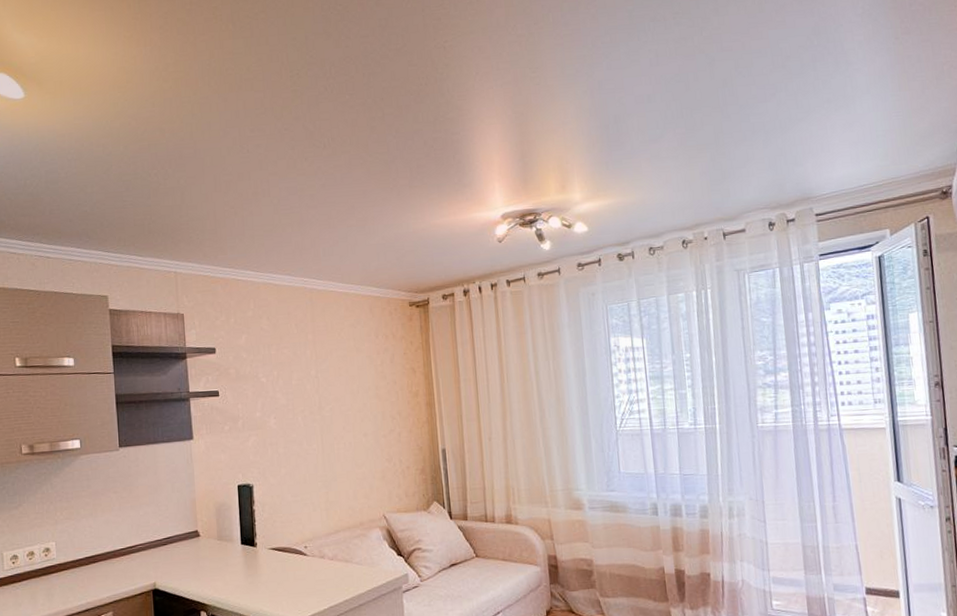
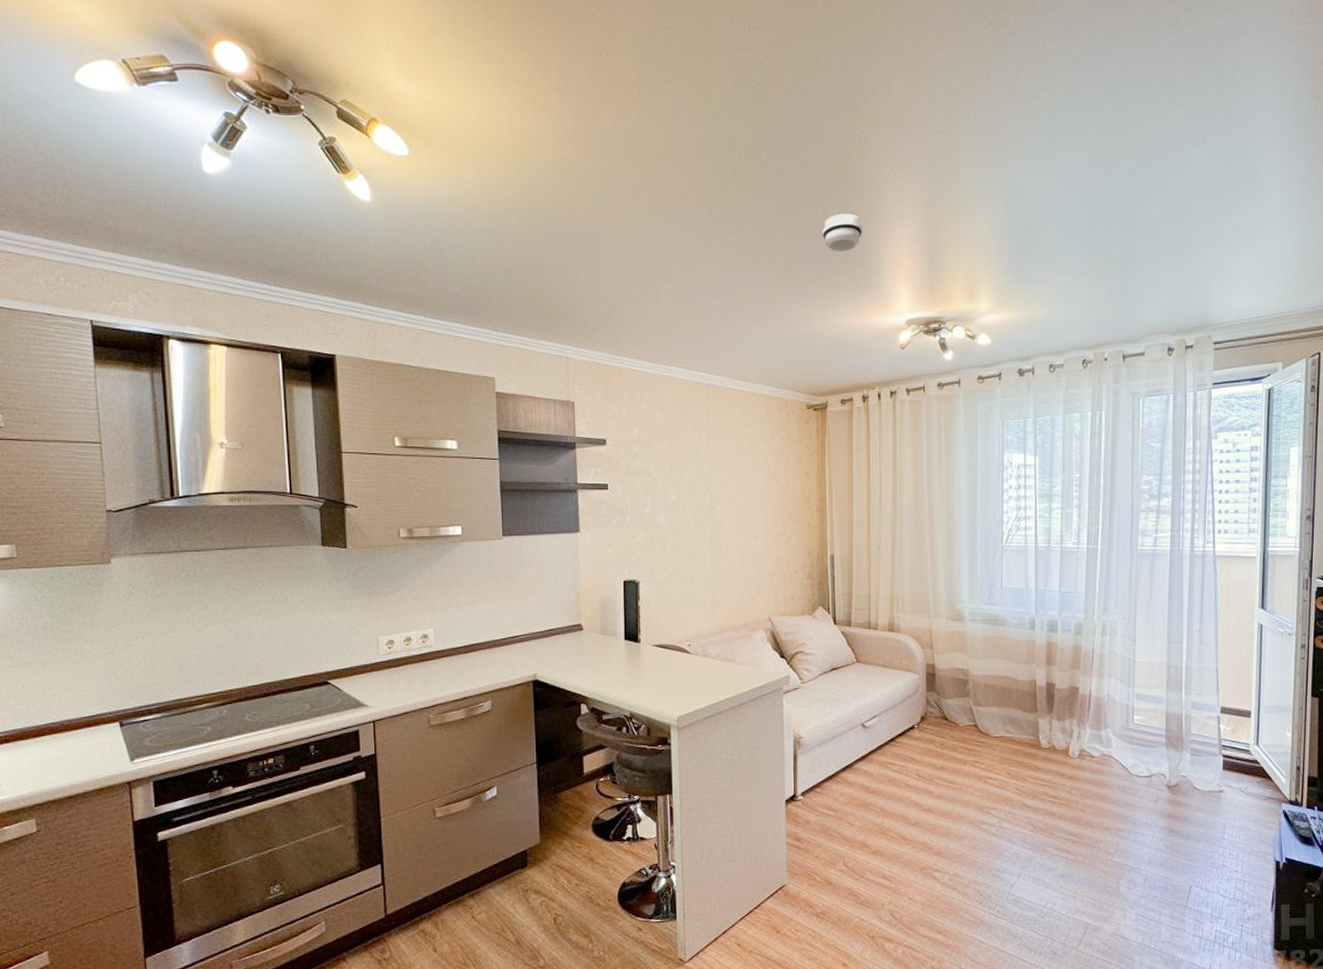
smoke detector: none [414,118,452,155] -> present [823,213,862,252]

